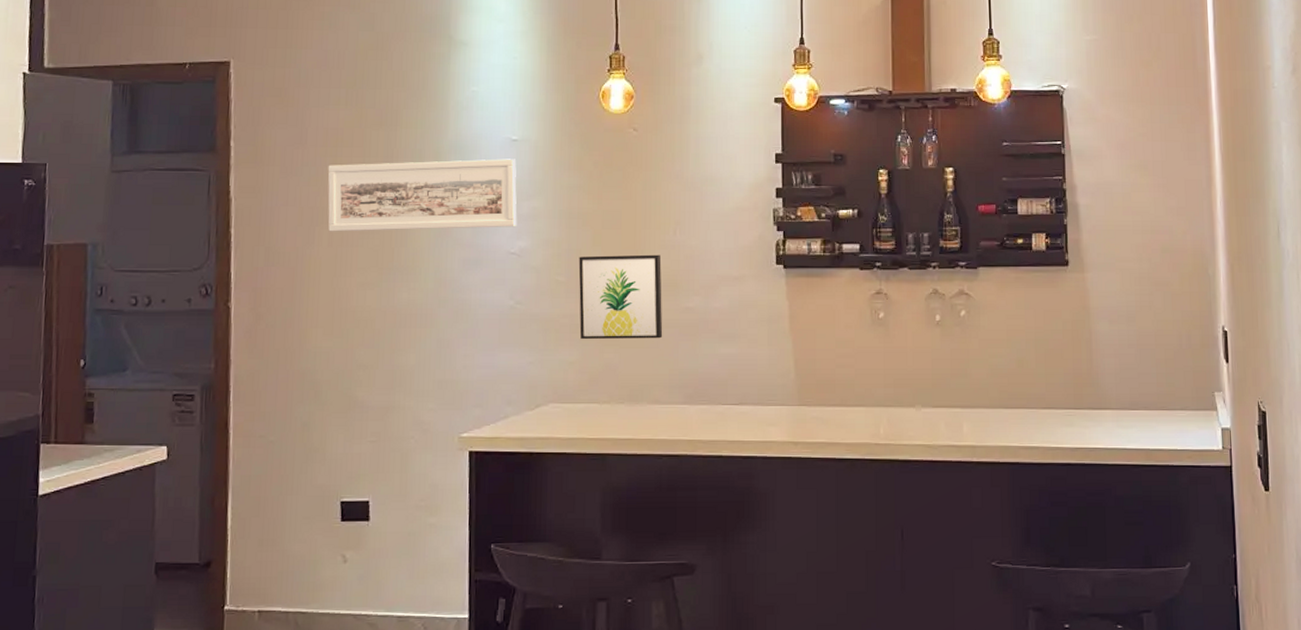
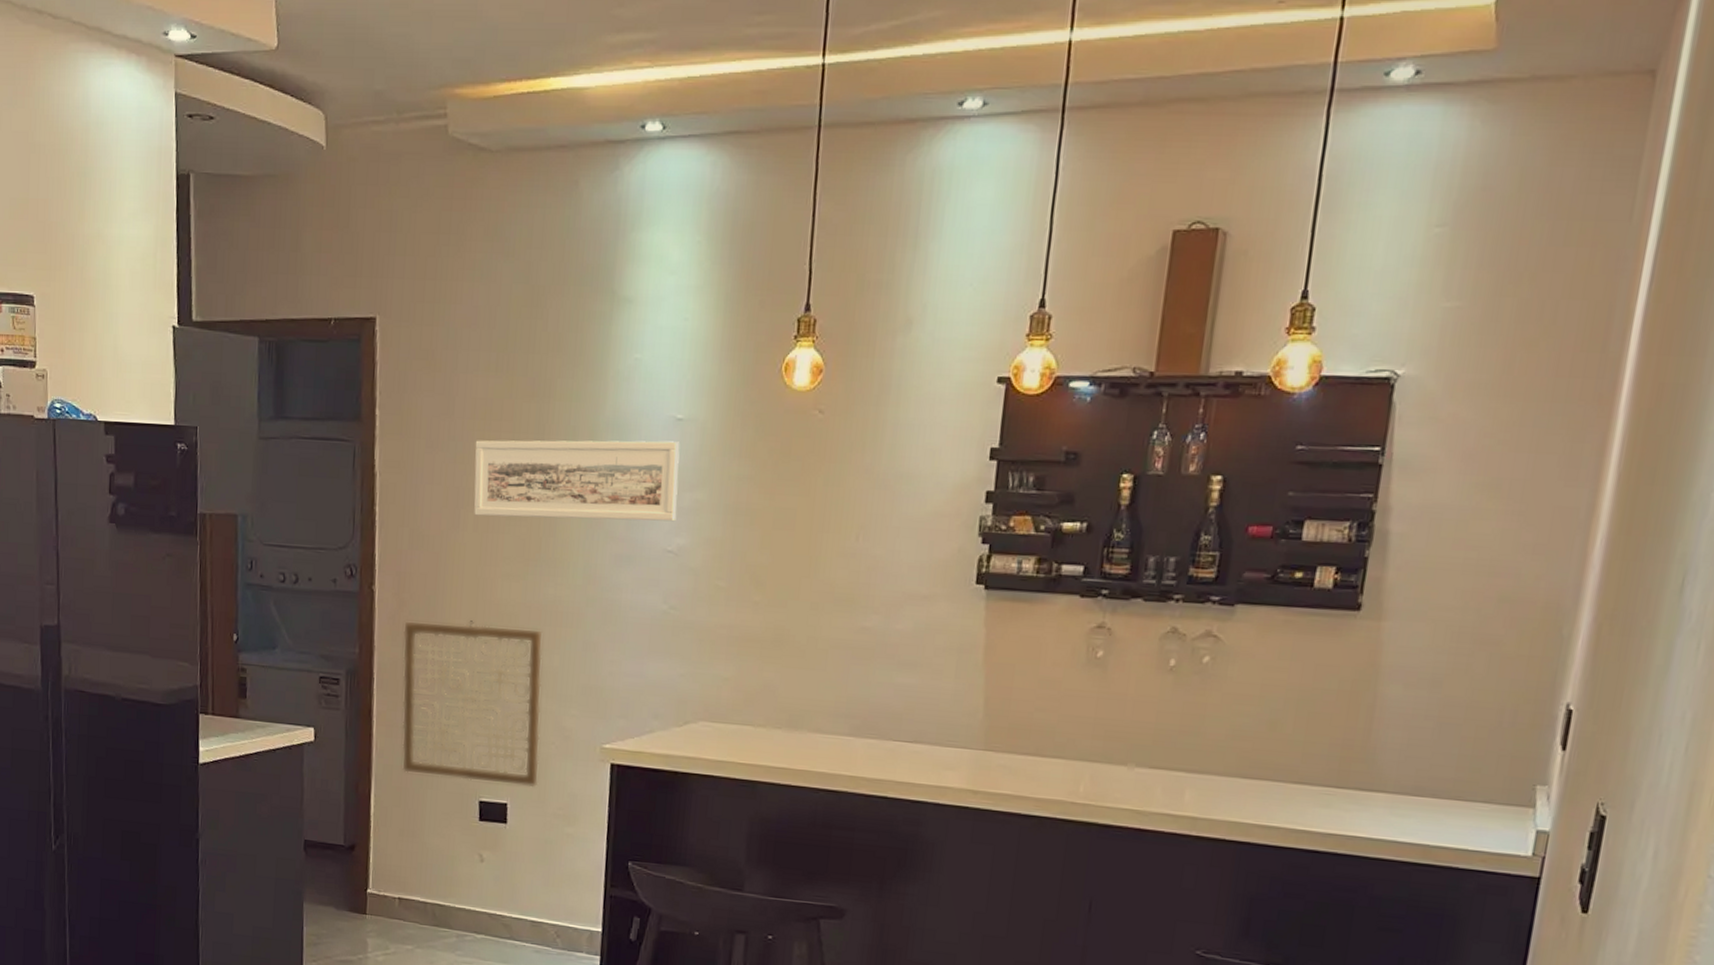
wall art: none [259,328,400,483] -> present [401,620,543,788]
wall art: present [578,254,663,340] -> none [738,559,838,660]

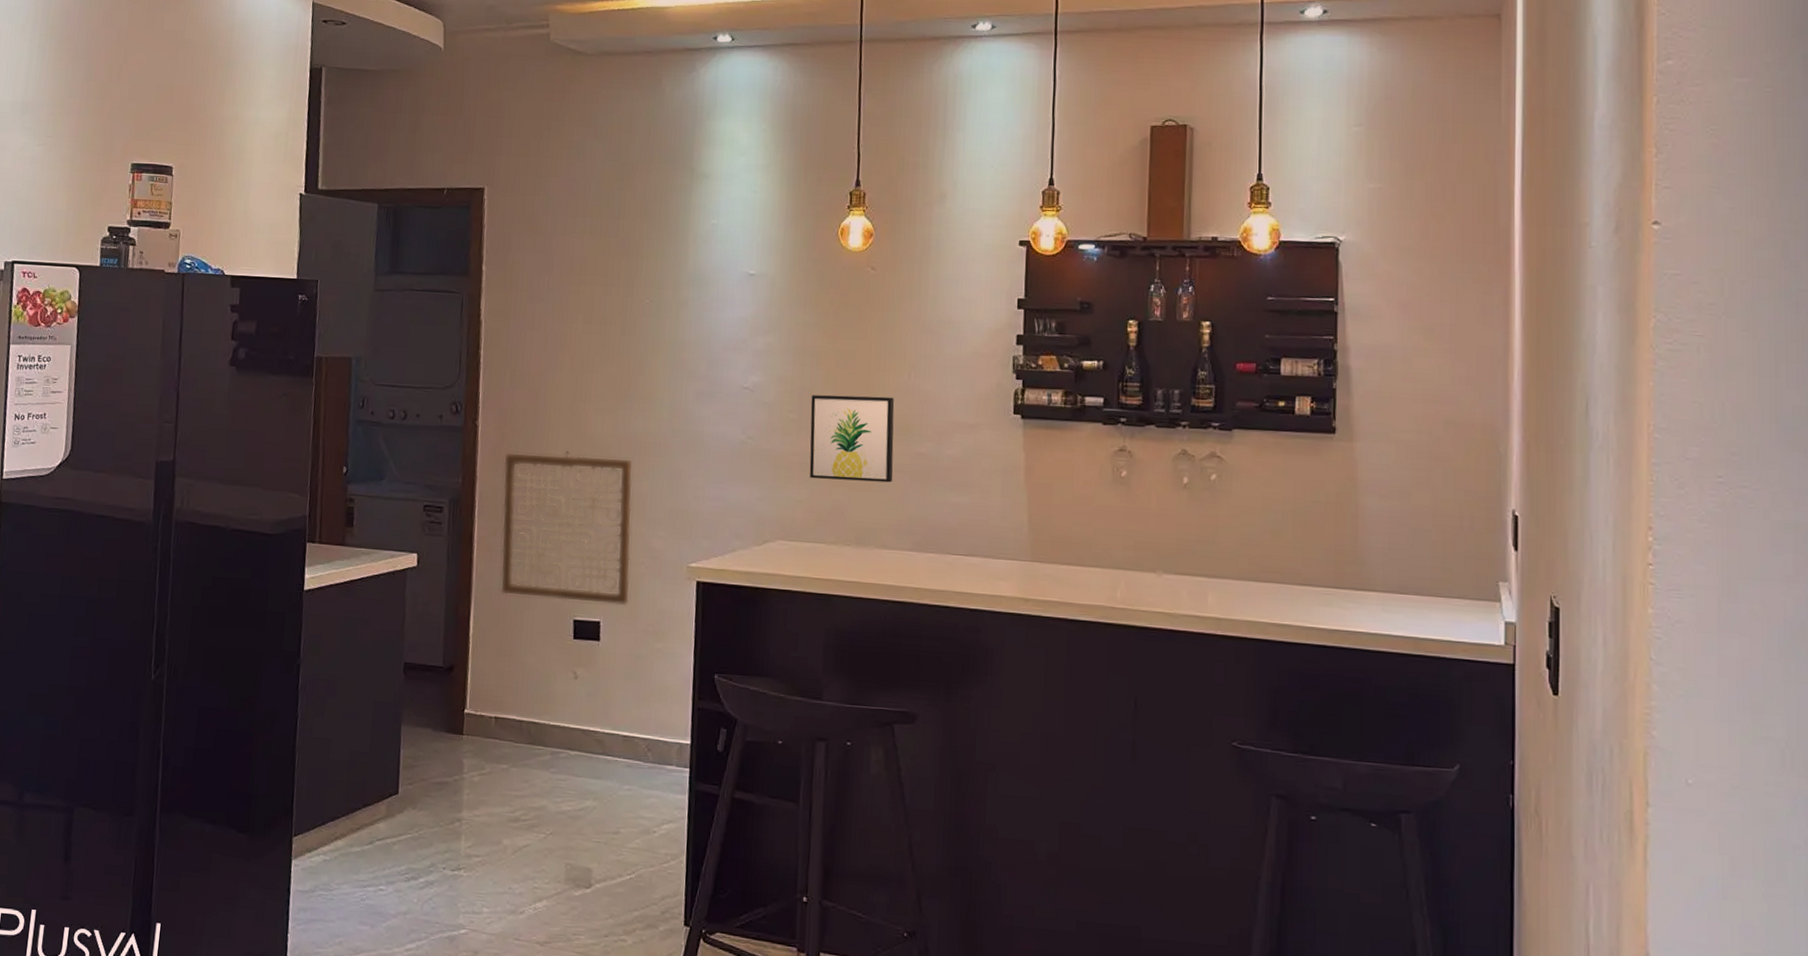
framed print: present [474,440,680,522] -> none [570,292,753,362]
wall art: none [738,559,838,660] -> present [809,394,895,483]

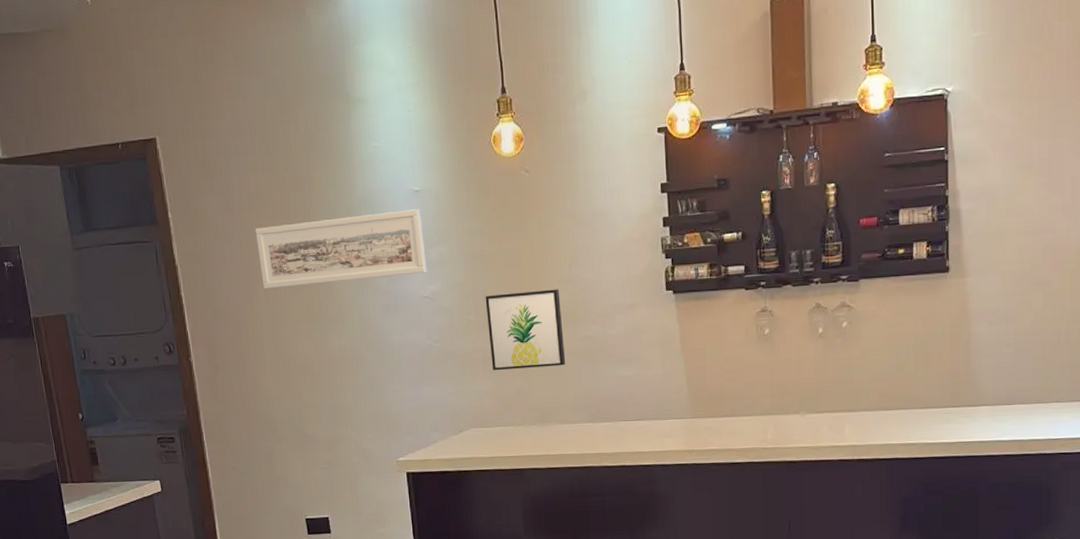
wall art: present [500,451,633,606] -> none [221,373,351,505]
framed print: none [570,292,753,362] -> present [255,209,427,289]

